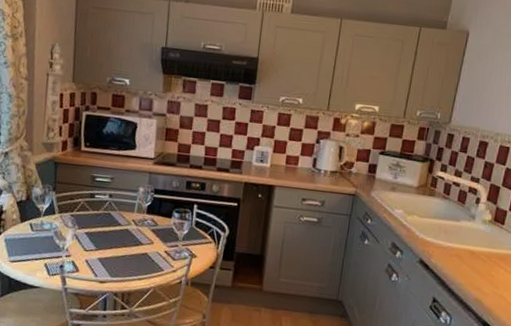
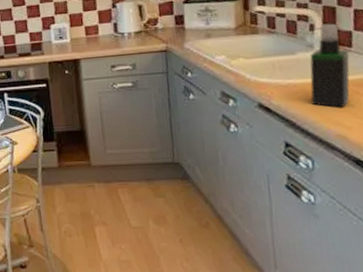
spray bottle: none [461,199,501,275] -> present [309,23,350,107]

